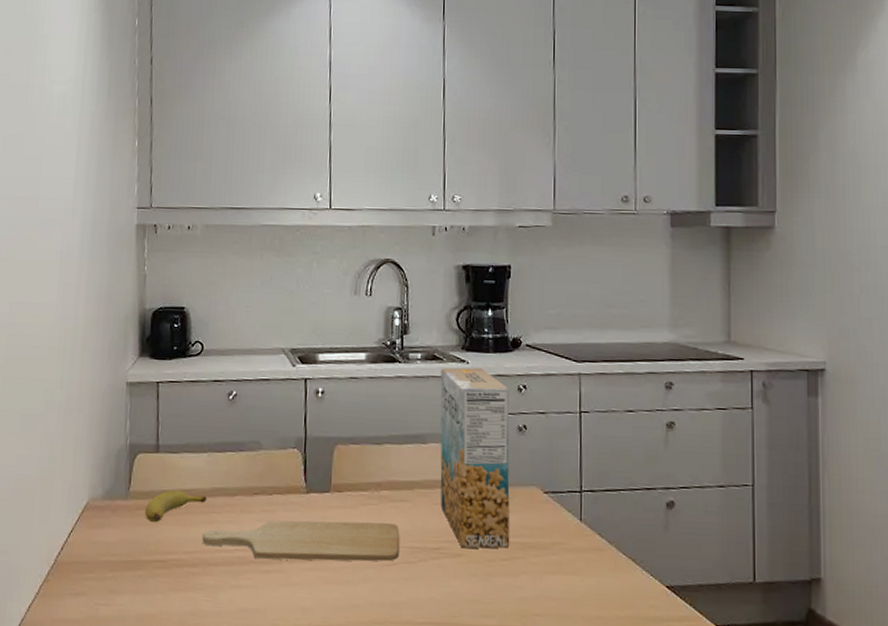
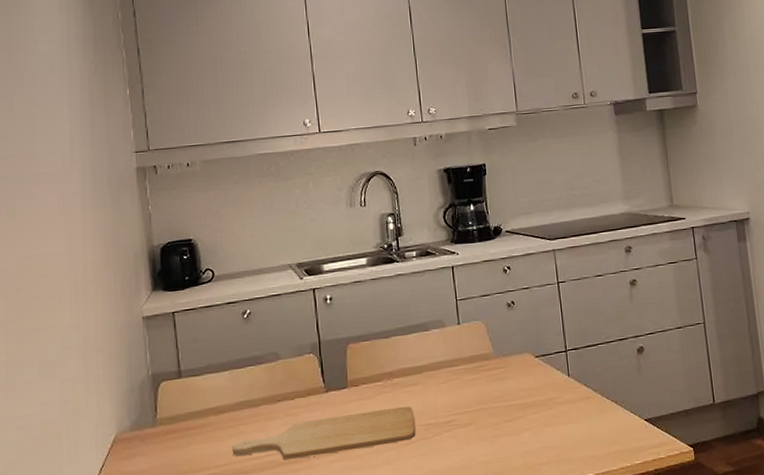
banana: present [145,490,207,523] -> none [174,409,233,445]
cereal box: present [440,367,510,549] -> none [435,257,511,418]

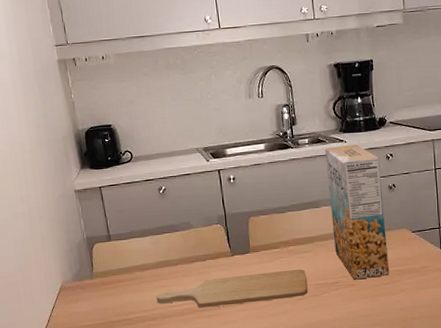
cereal box: none [435,257,511,418] -> present [325,145,390,280]

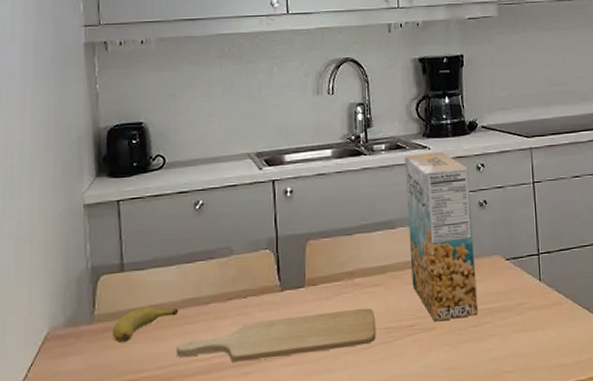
banana: none [108,267,156,293] -> present [113,306,179,344]

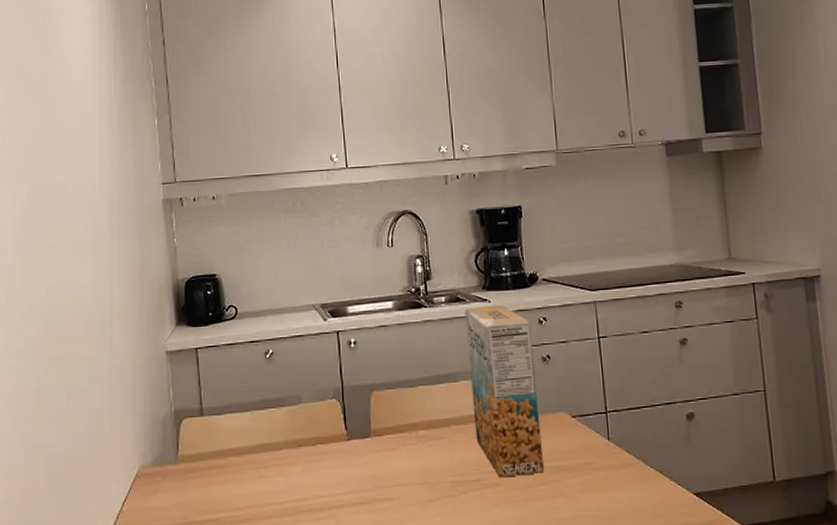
banana: present [113,306,179,344] -> none [195,450,254,484]
chopping board: present [176,307,376,363] -> none [252,460,441,508]

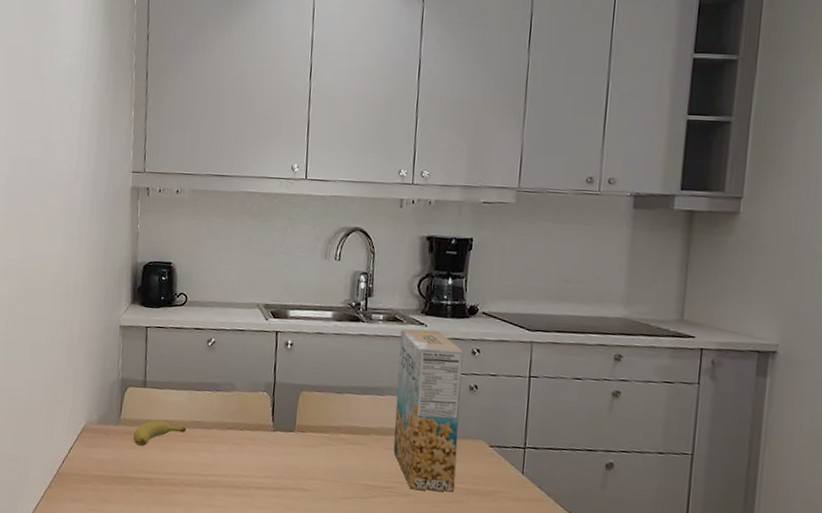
banana: none [195,450,254,484] -> present [133,420,187,447]

